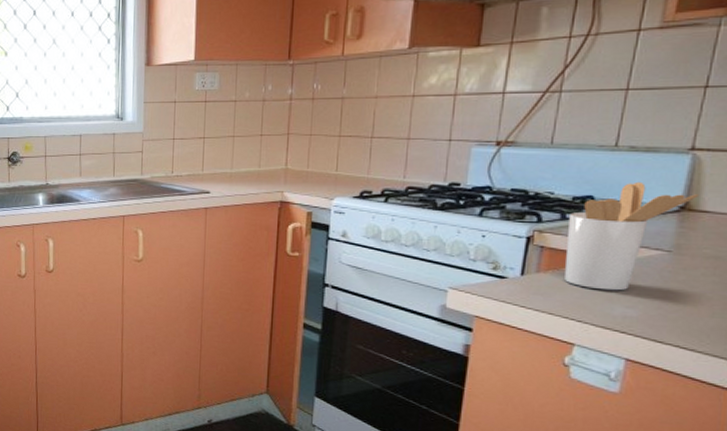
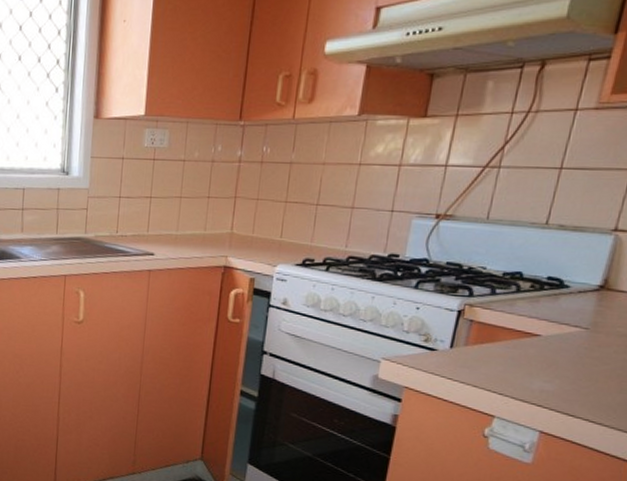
utensil holder: present [563,181,699,291] -> none [489,260,617,366]

